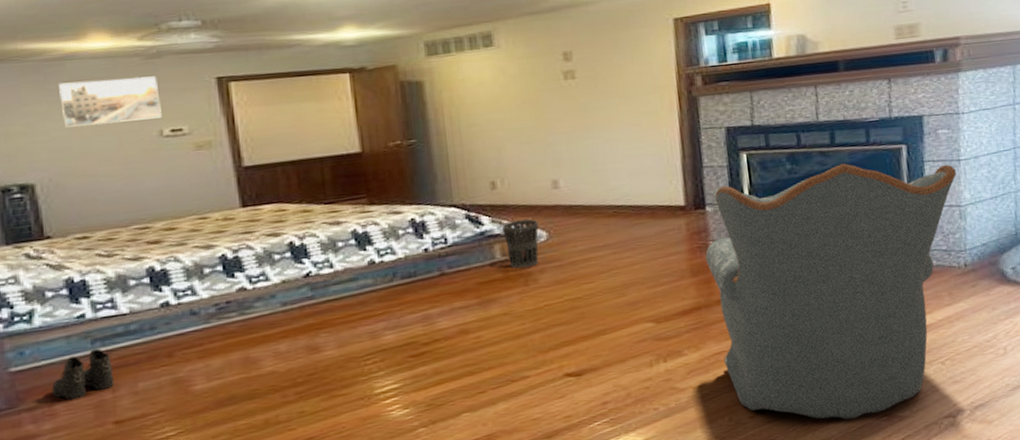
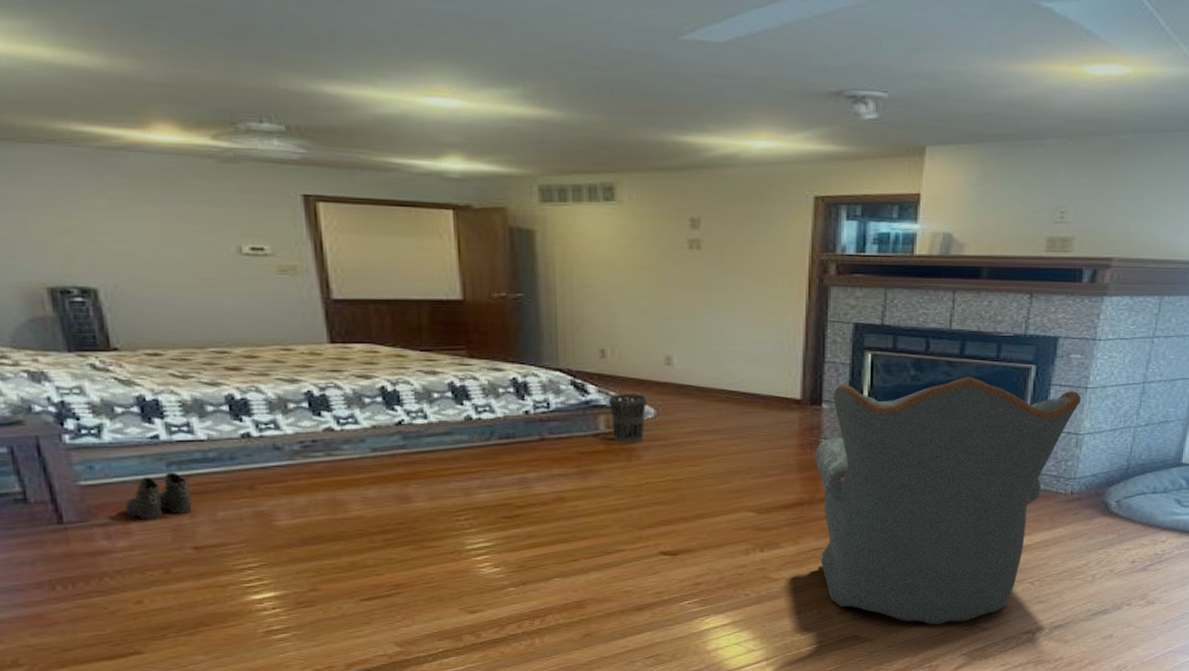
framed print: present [59,76,162,127] -> none [121,177,241,233]

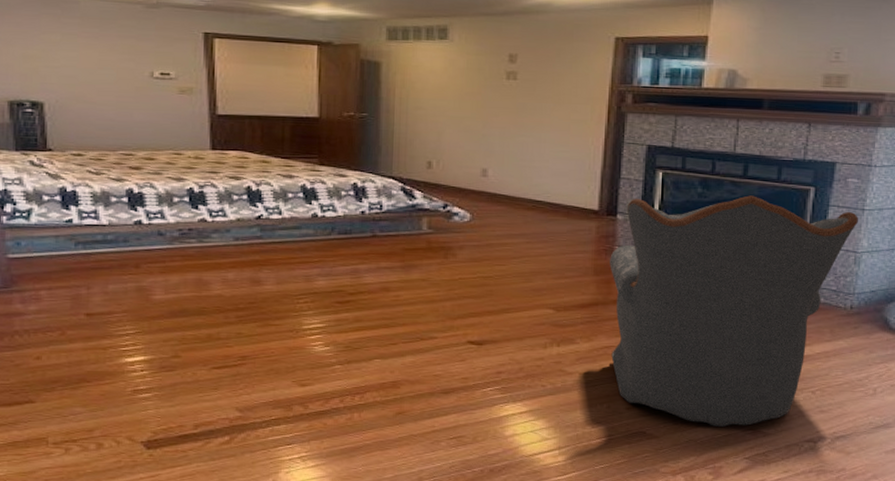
boots: present [125,472,192,521] -> none [39,250,90,290]
wastebasket: present [609,393,648,444] -> none [432,199,465,243]

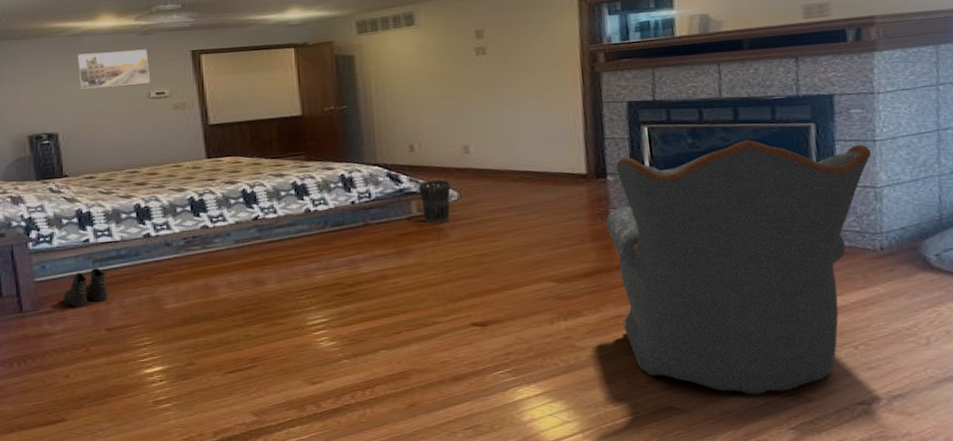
boots: none [39,250,90,290] -> present [63,268,107,308]
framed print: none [72,19,155,61] -> present [78,49,150,89]
wastebasket: none [432,199,465,243] -> present [419,179,451,225]

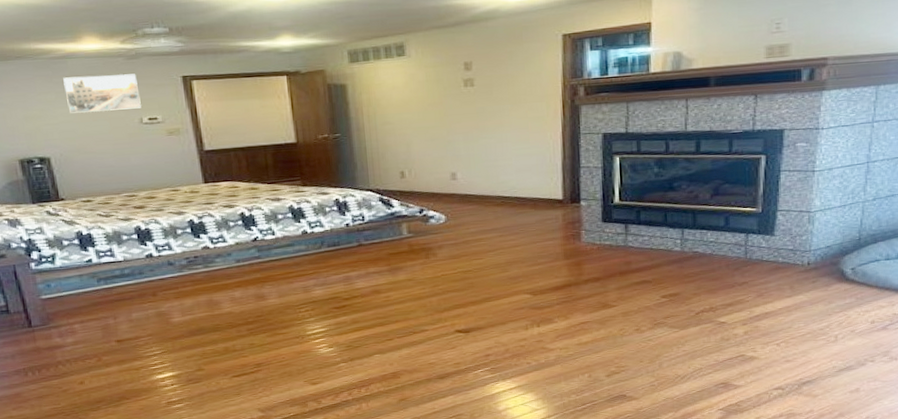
boots: present [63,268,107,308] -> none [71,285,115,323]
wastebasket: present [419,179,451,225] -> none [409,204,439,245]
armchair: present [606,140,871,395] -> none [578,169,809,384]

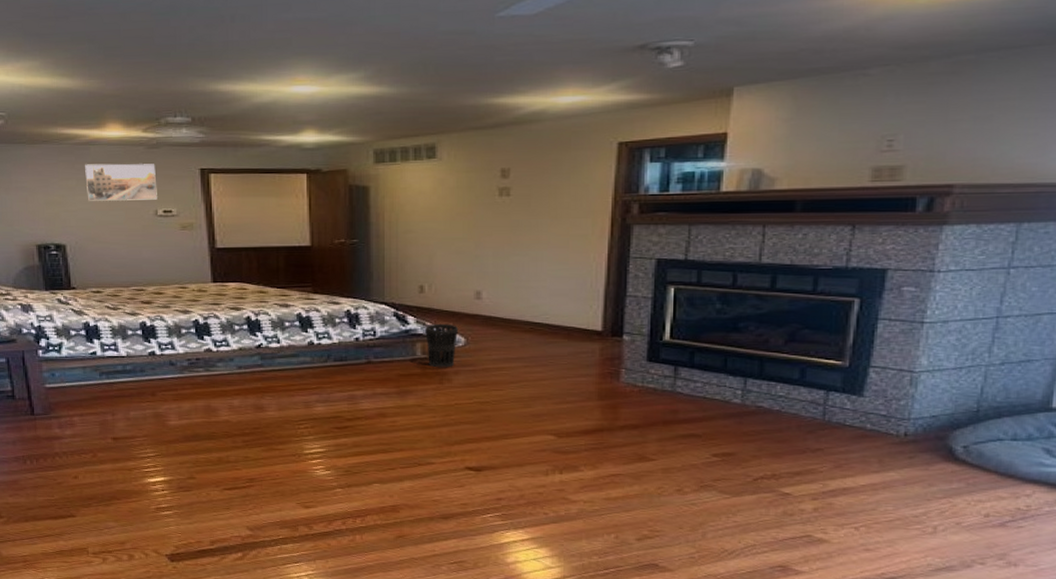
wastebasket: none [409,204,439,245] -> present [425,323,459,368]

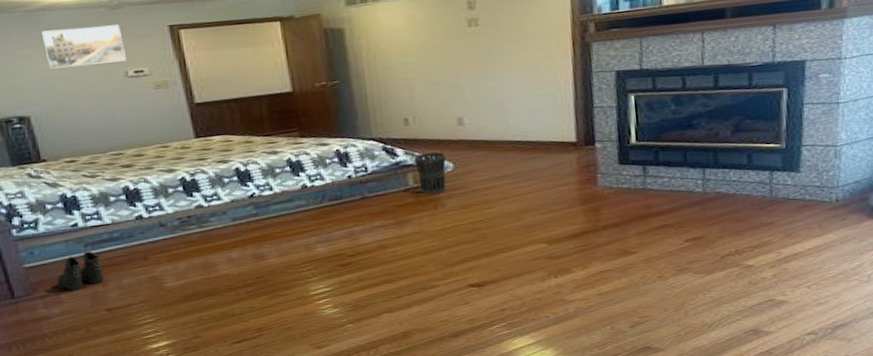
boots: none [72,380,113,416] -> present [57,251,104,291]

